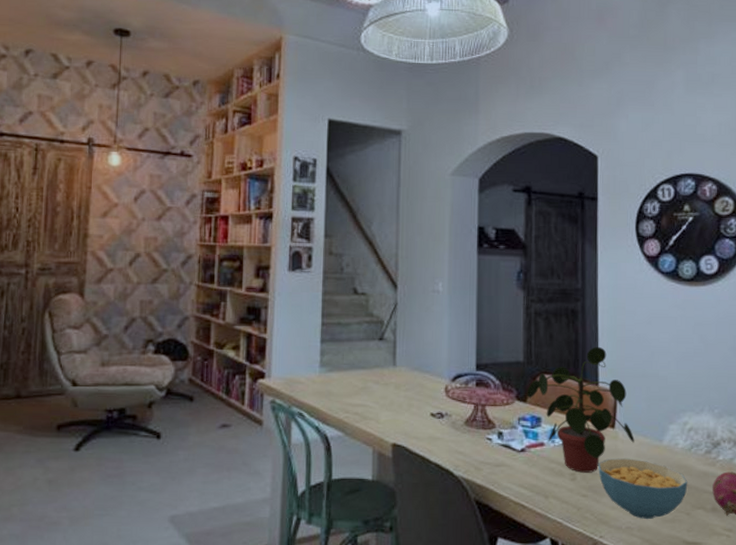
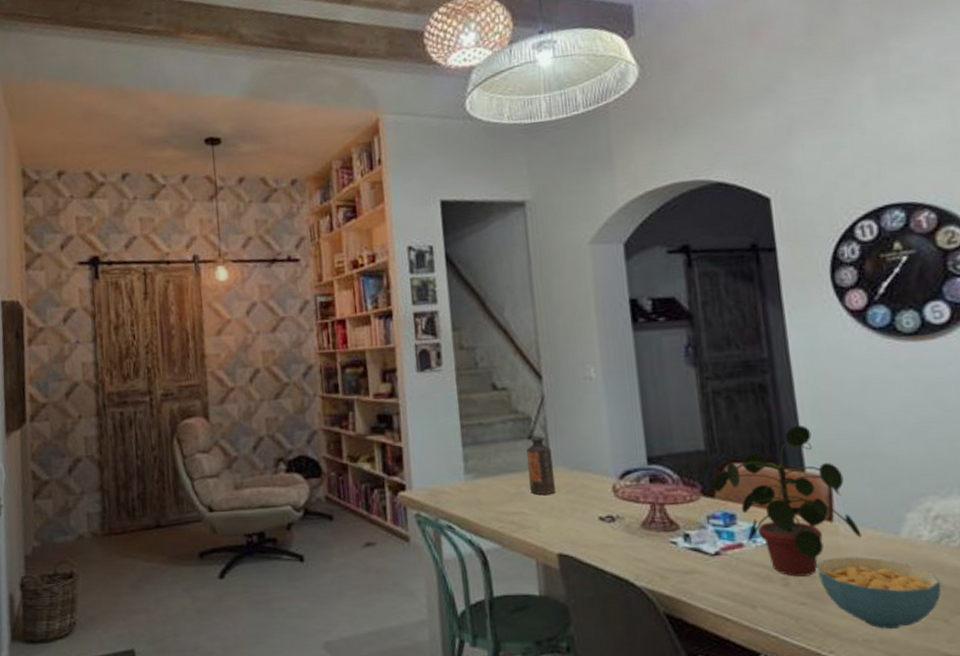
bottle: none [374,338,398,391] -> present [526,436,556,496]

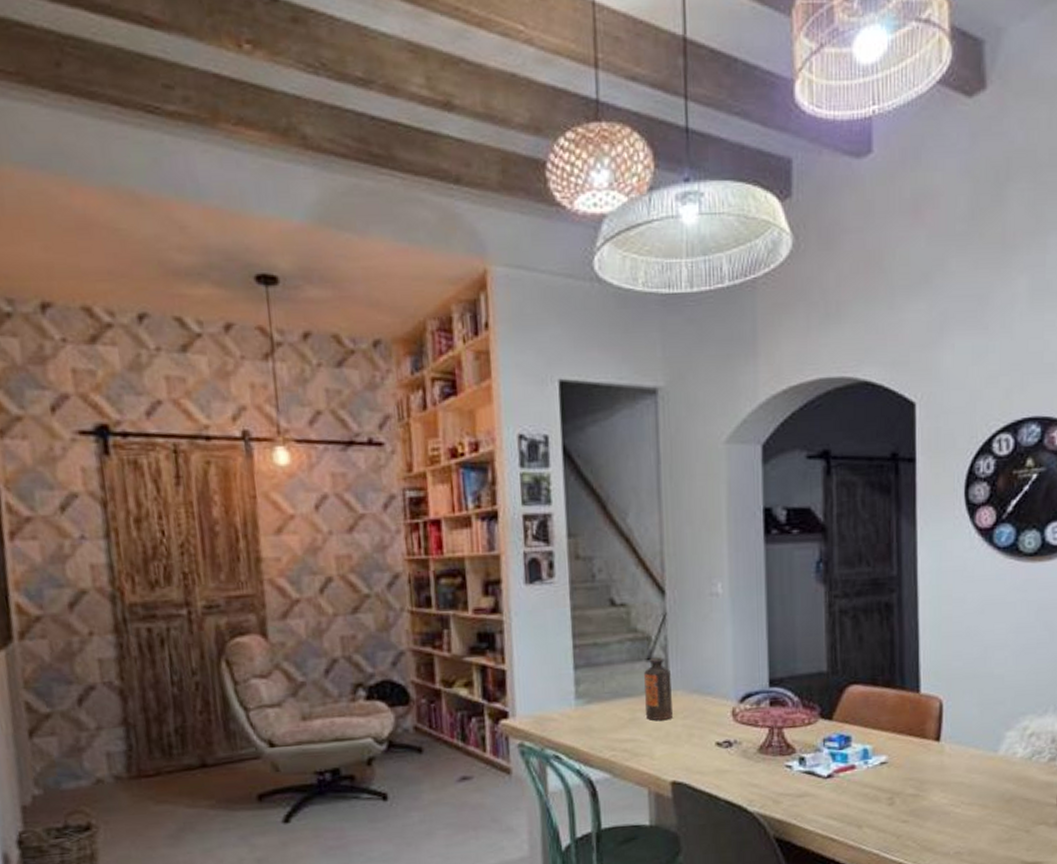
potted plant: present [713,425,862,577] -> none [832,645,964,796]
cereal bowl: present [815,557,942,630] -> none [920,774,1028,842]

